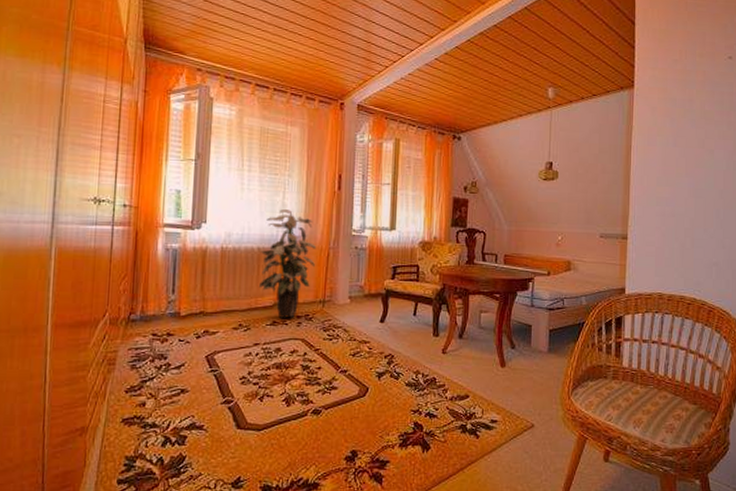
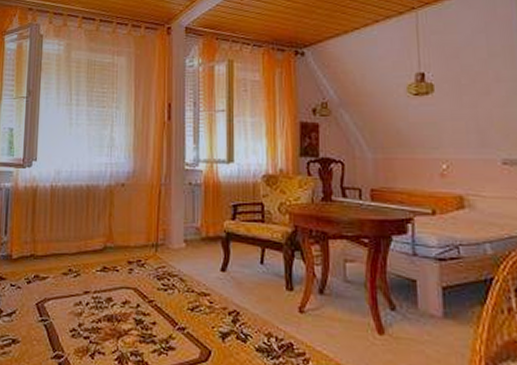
indoor plant: present [259,209,317,318] -> none [89,144,147,264]

